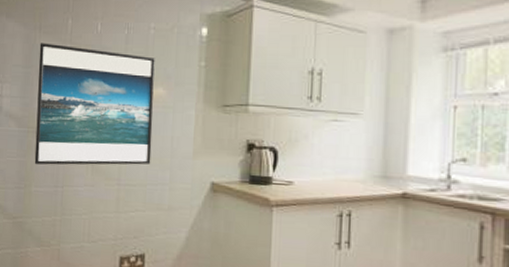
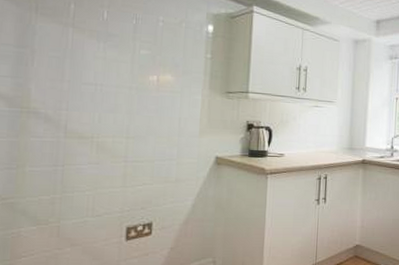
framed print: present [34,43,155,165] -> none [29,23,164,145]

